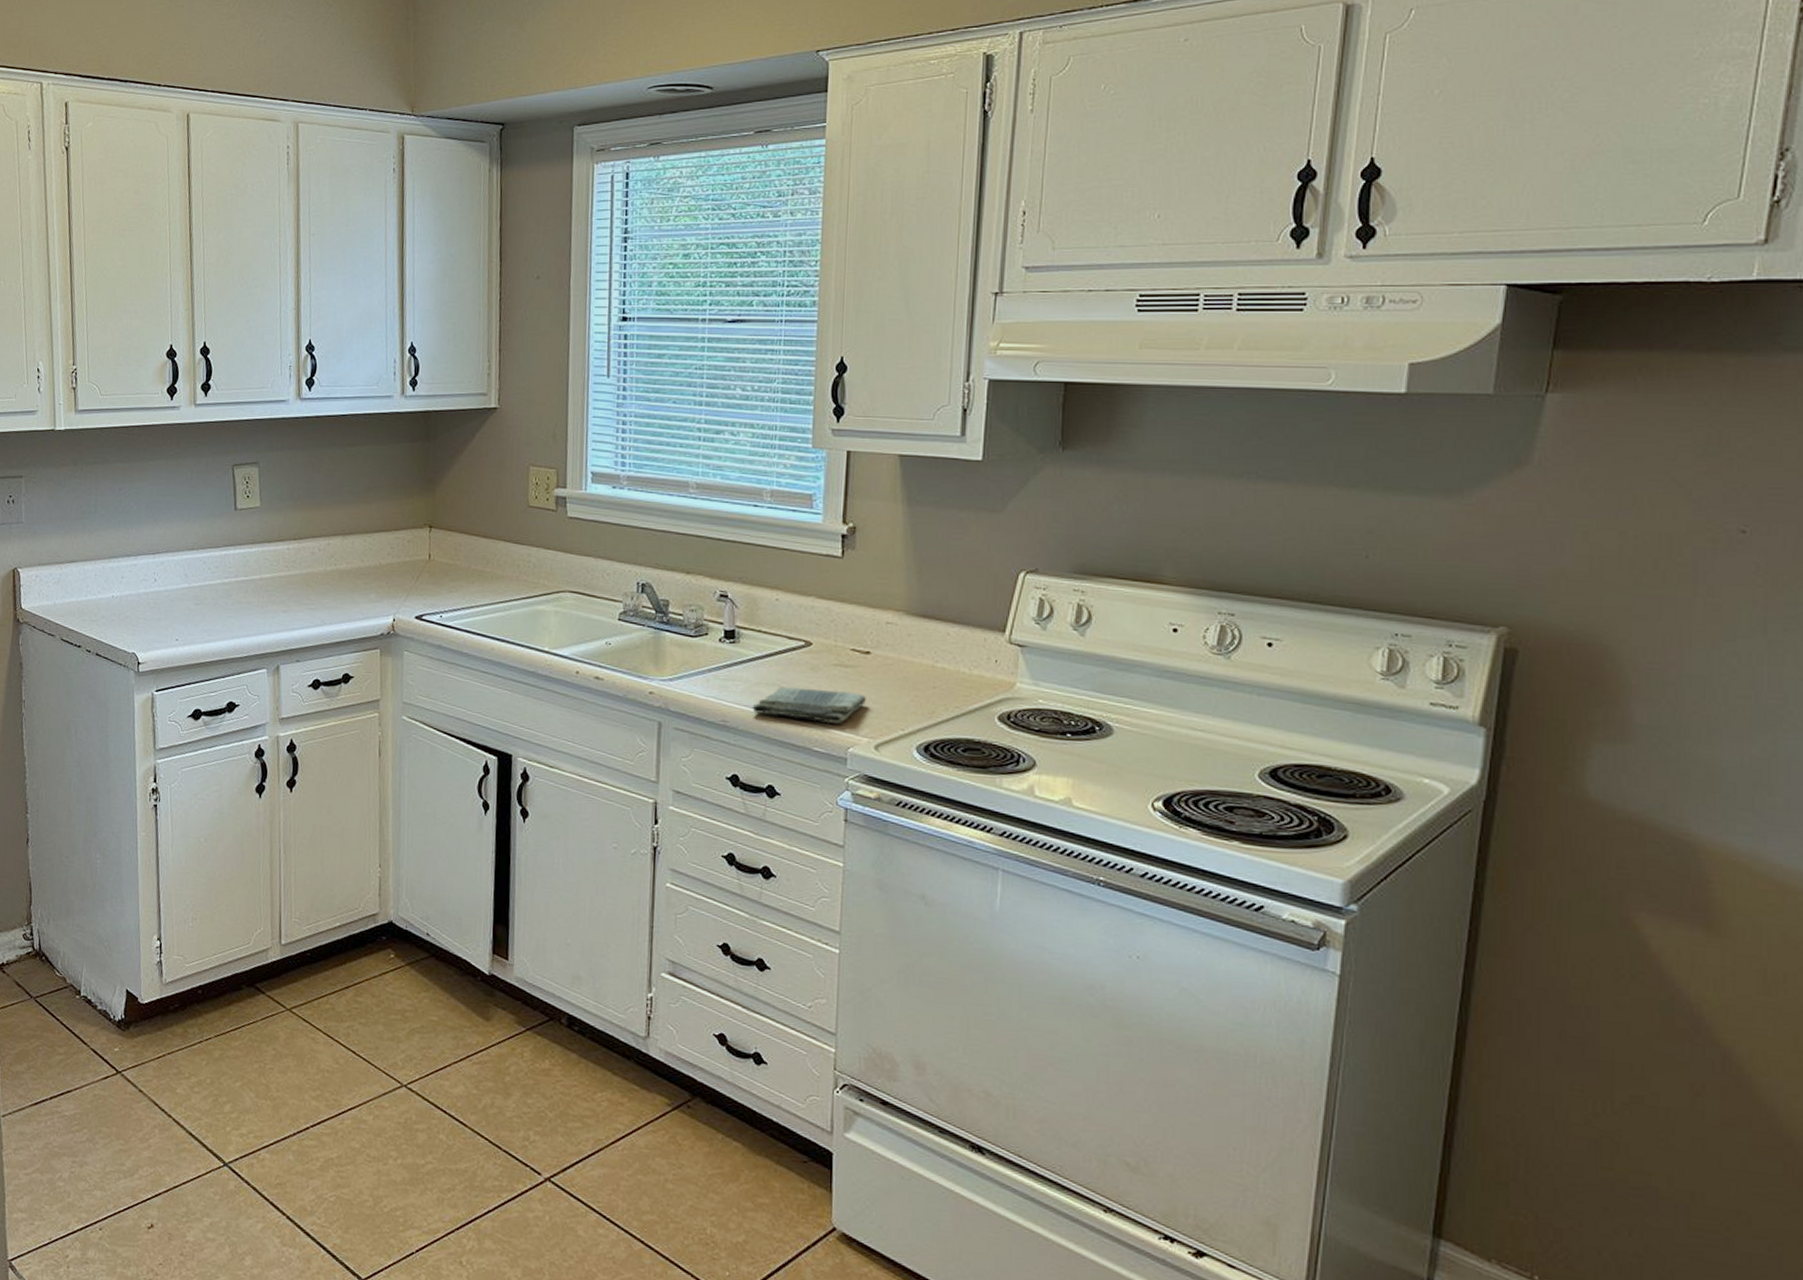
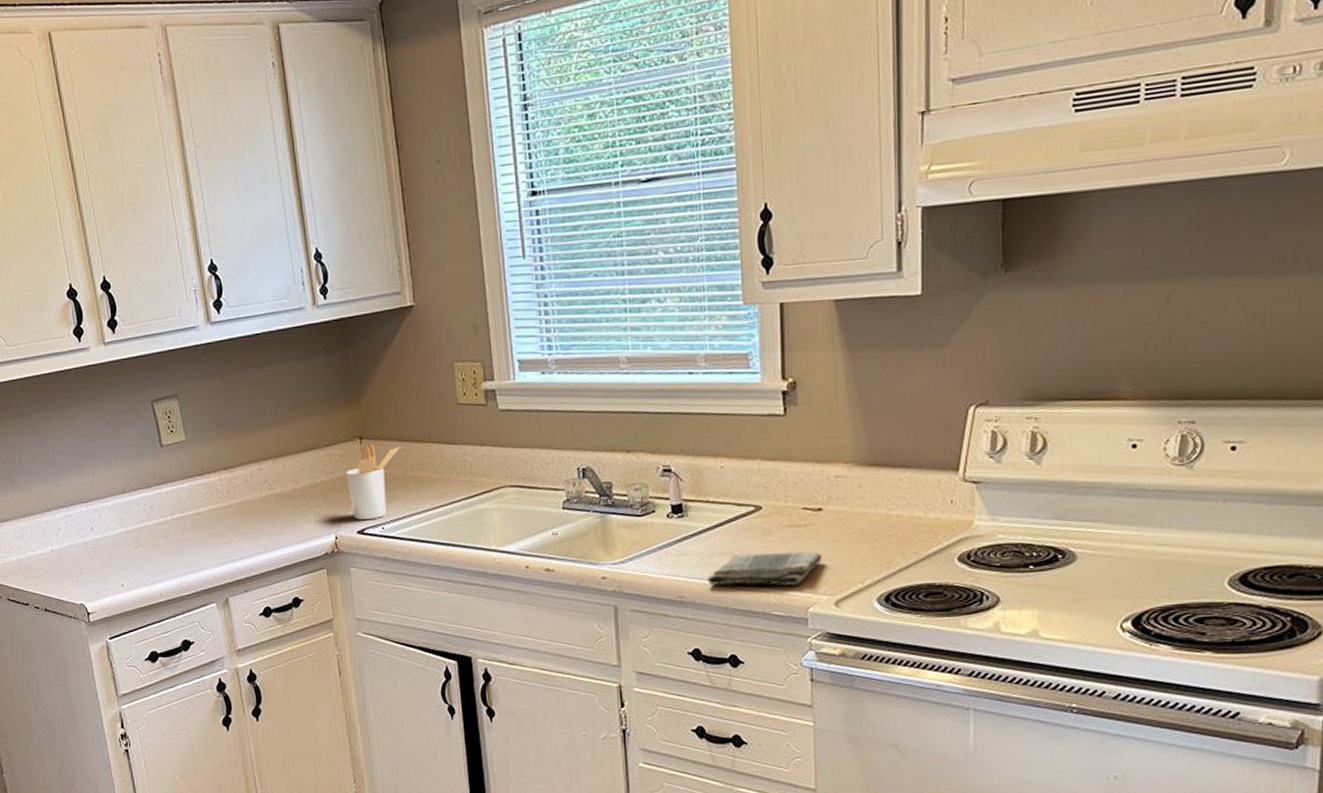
utensil holder: none [411,533,468,606] -> present [346,444,400,520]

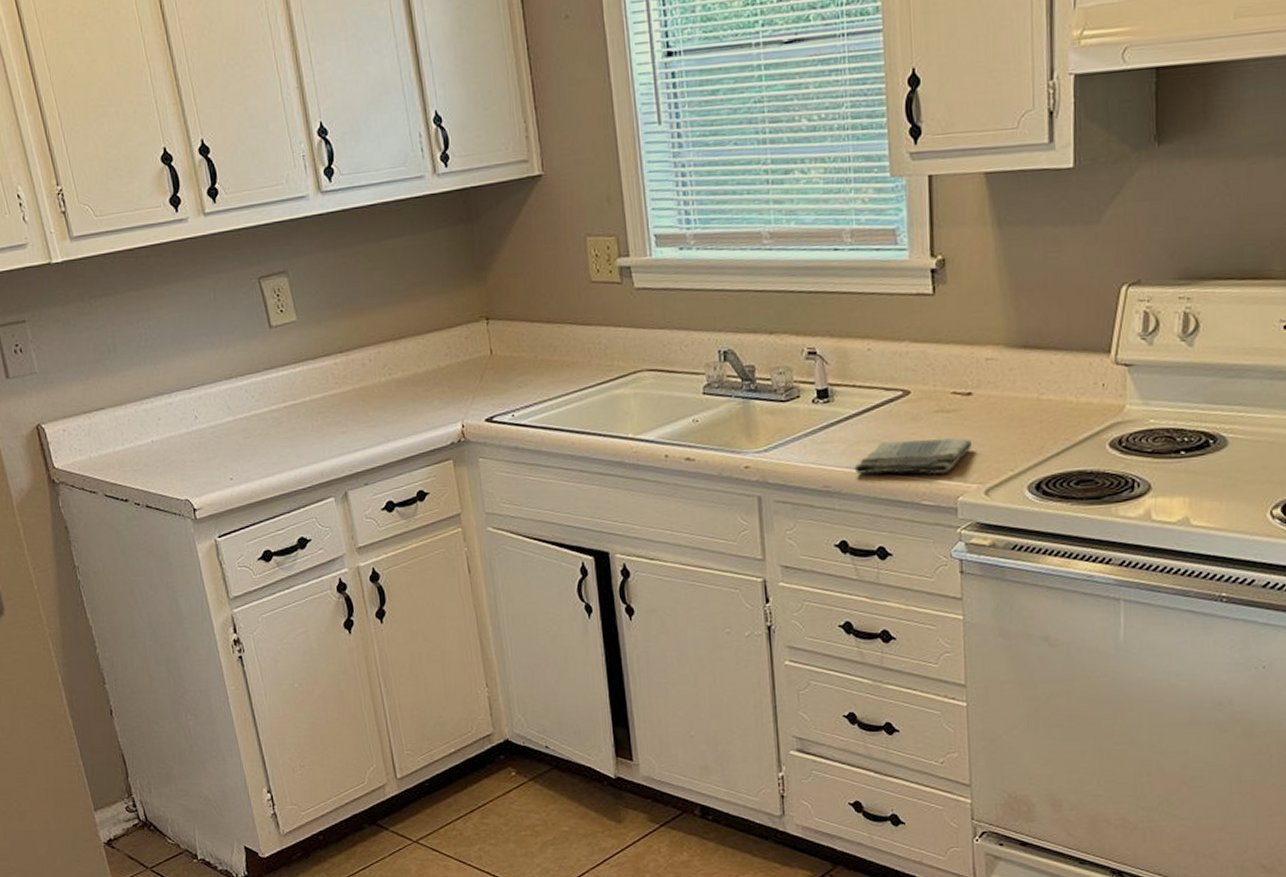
utensil holder: present [346,444,400,520] -> none [472,325,530,407]

